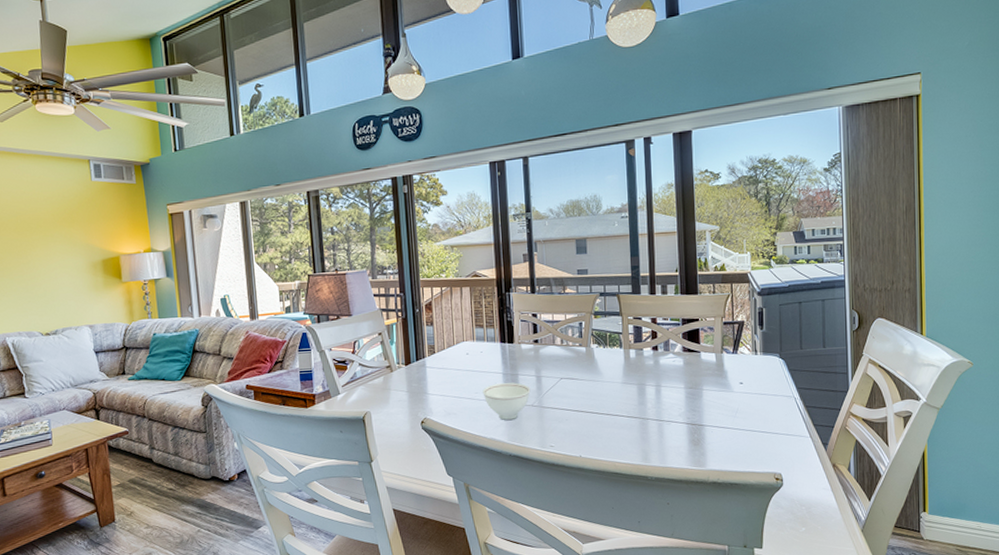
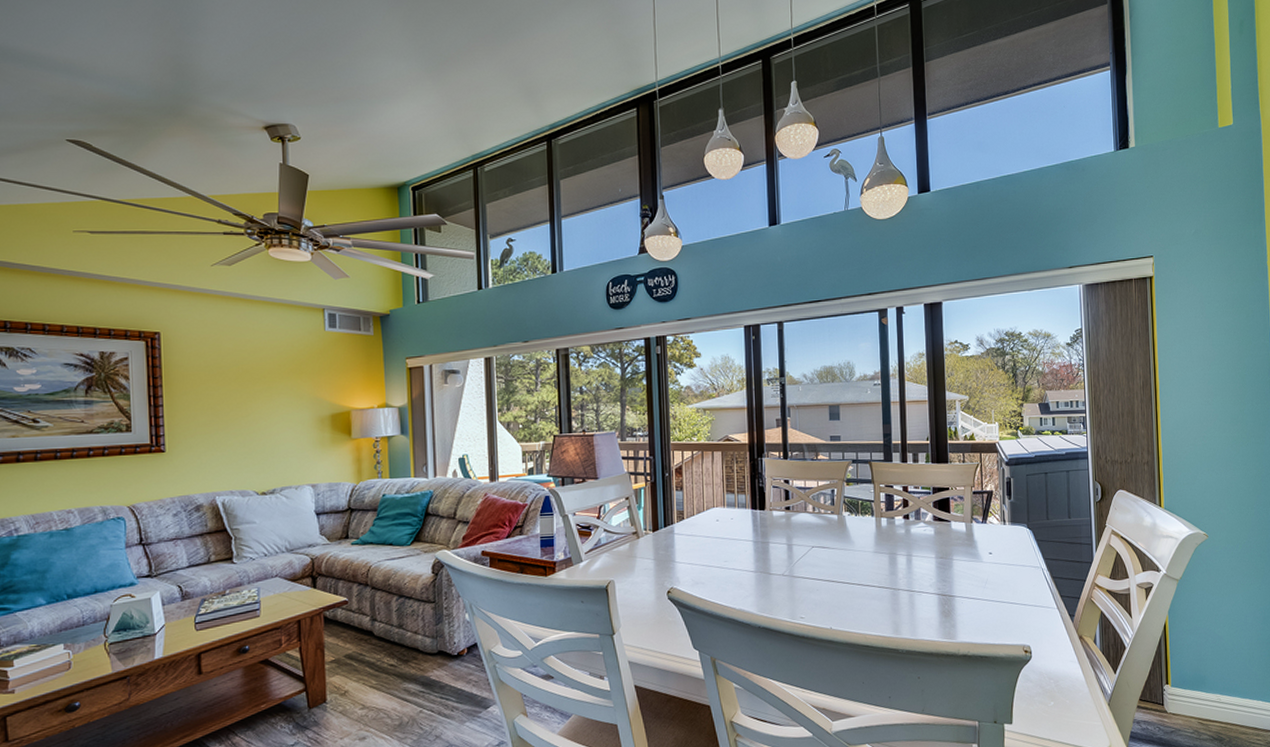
bowl: present [482,382,531,420] -> none [732,551,782,590]

